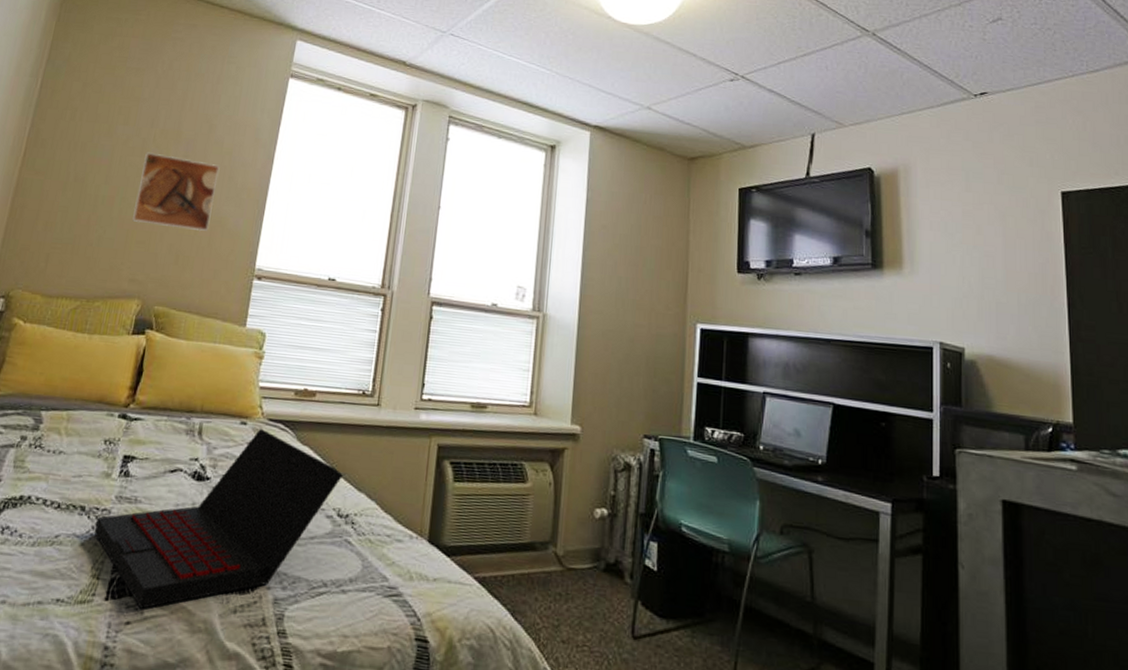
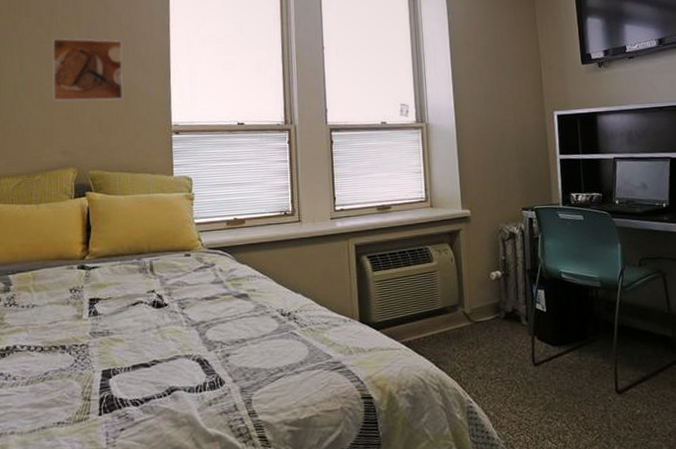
laptop: present [93,428,343,609] -> none [77,256,280,417]

